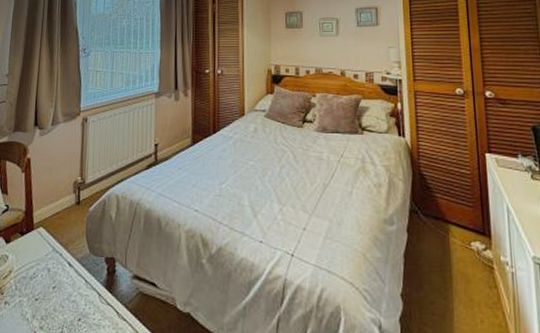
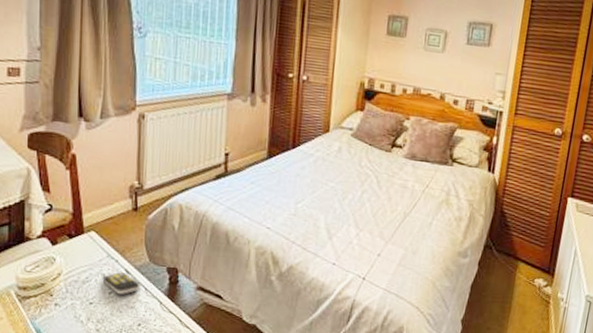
remote control: none [47,264,82,288] -> present [102,271,141,295]

